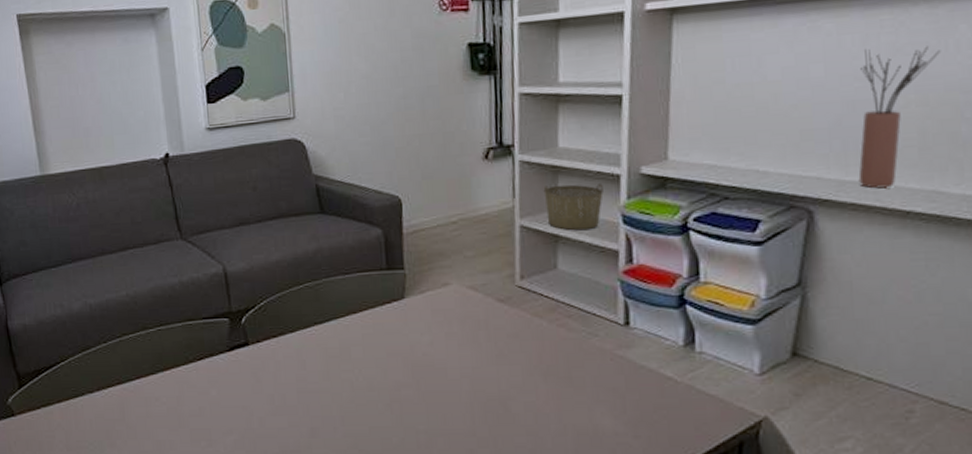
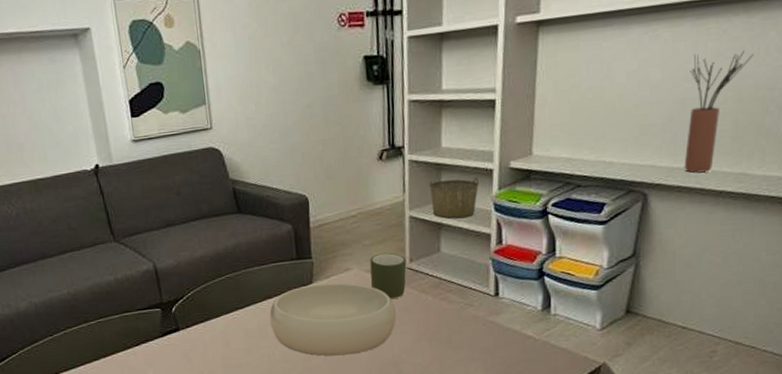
bowl: none [353,299,504,387] -> present [269,282,396,356]
mug: none [472,267,517,323] -> present [370,253,407,300]

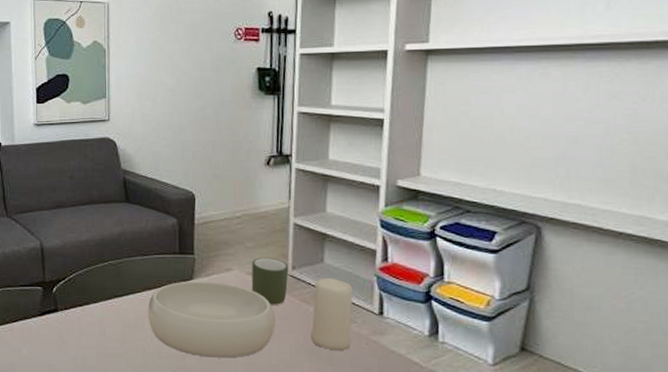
basket: present [429,176,479,219] -> none [315,191,365,231]
candle: none [430,265,470,334] -> present [311,277,353,350]
vase: present [684,50,755,173] -> none [579,93,650,212]

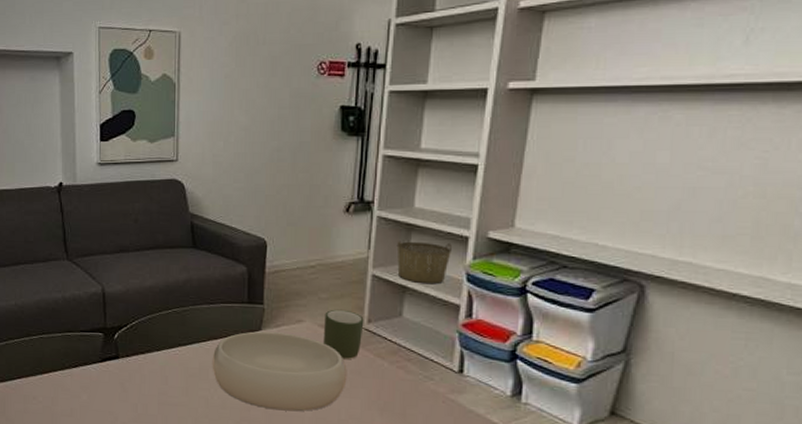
candle: present [311,277,353,350] -> none [384,332,432,408]
basket: none [315,191,365,231] -> present [396,241,452,285]

